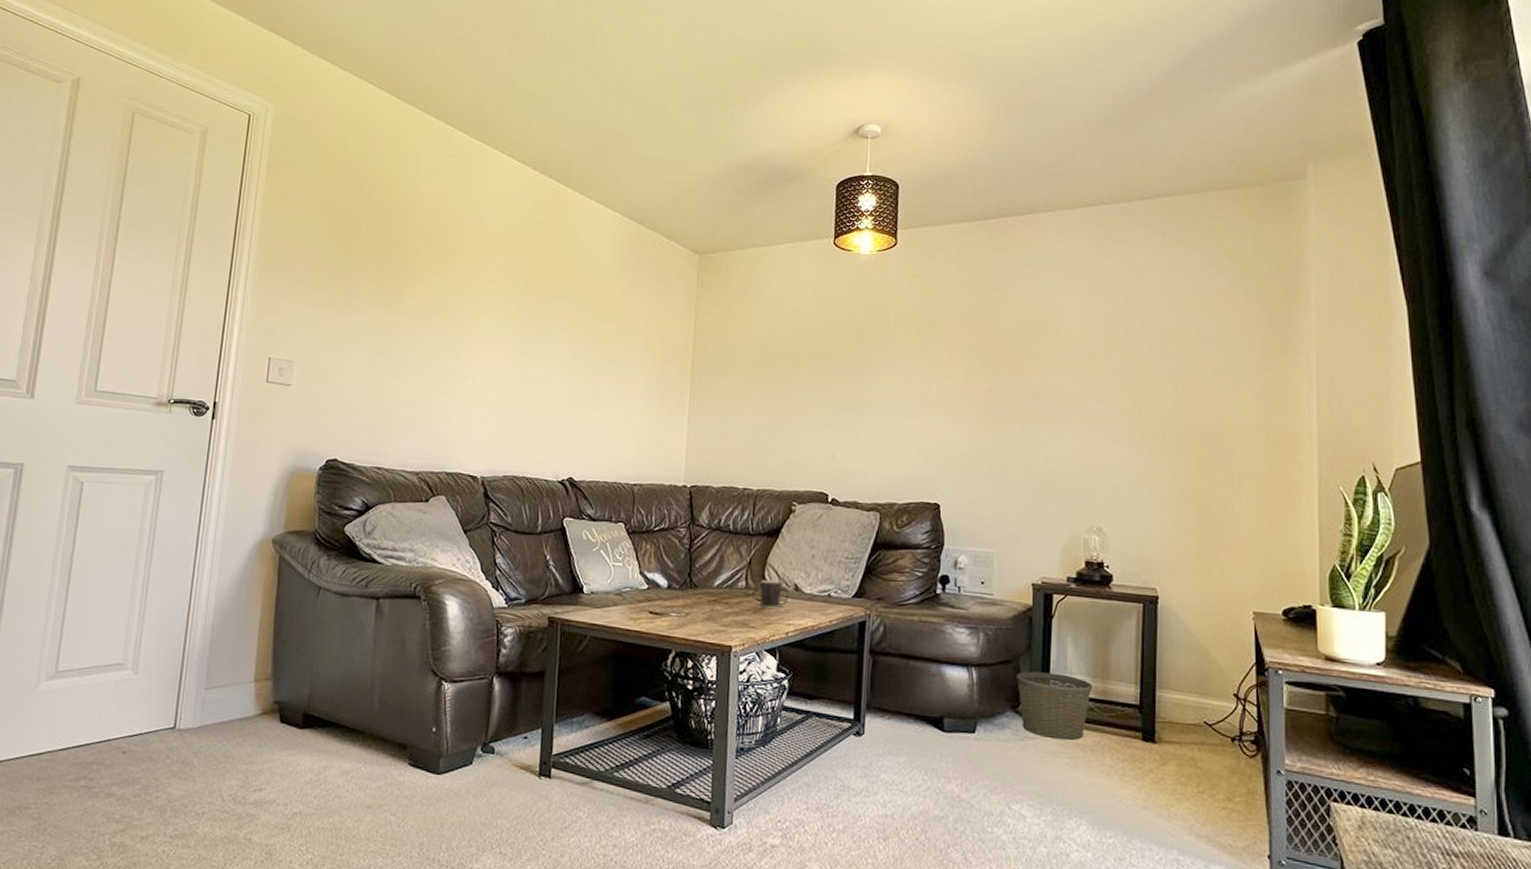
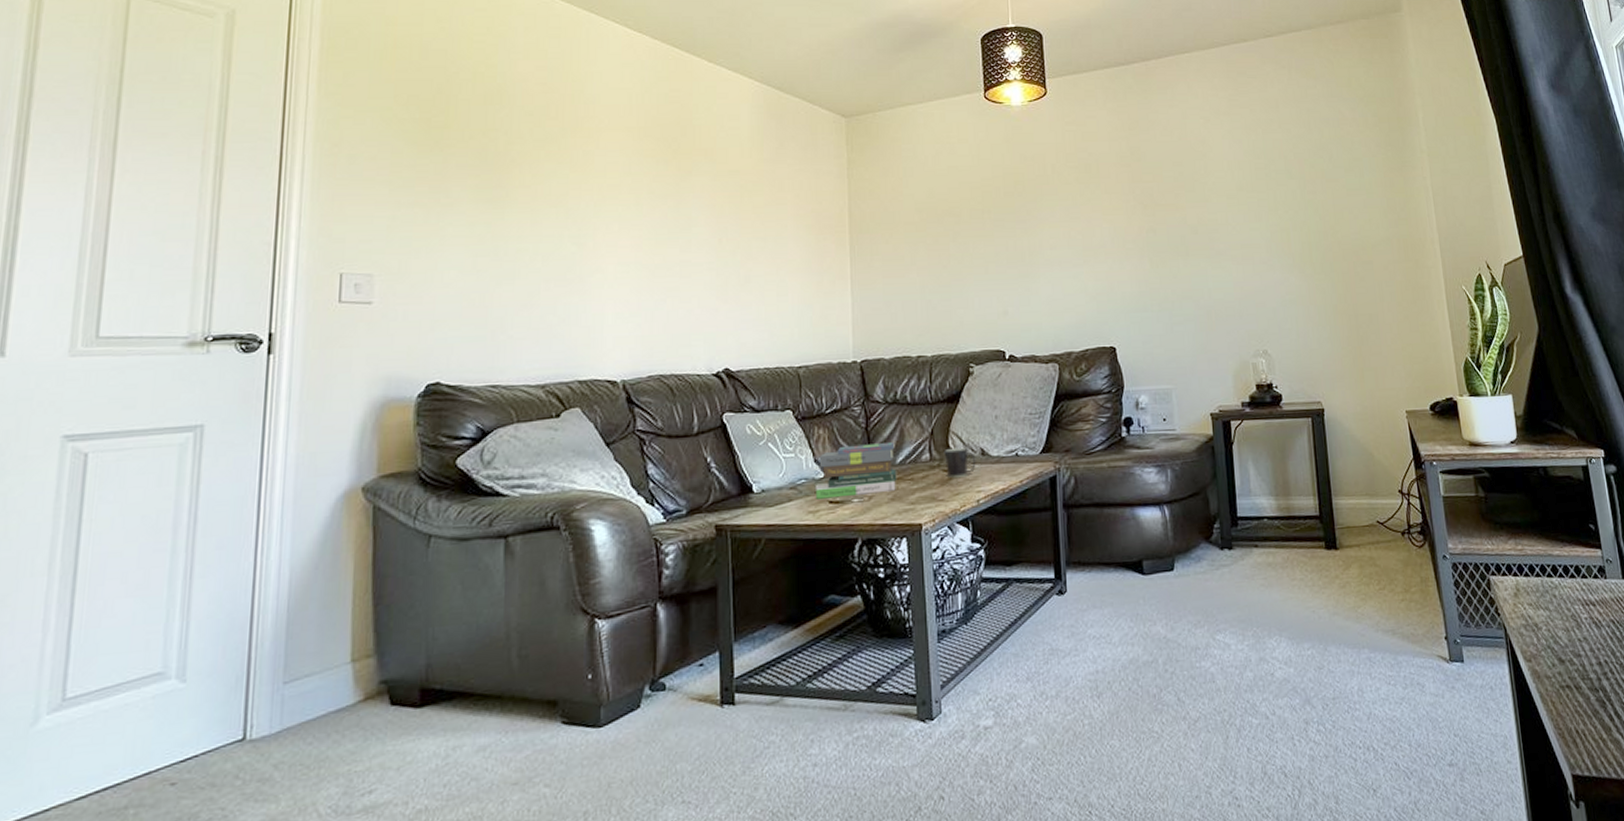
books: none [638,563,714,612] -> present [816,442,897,499]
basket: present [1016,671,1094,740] -> none [1206,497,1277,562]

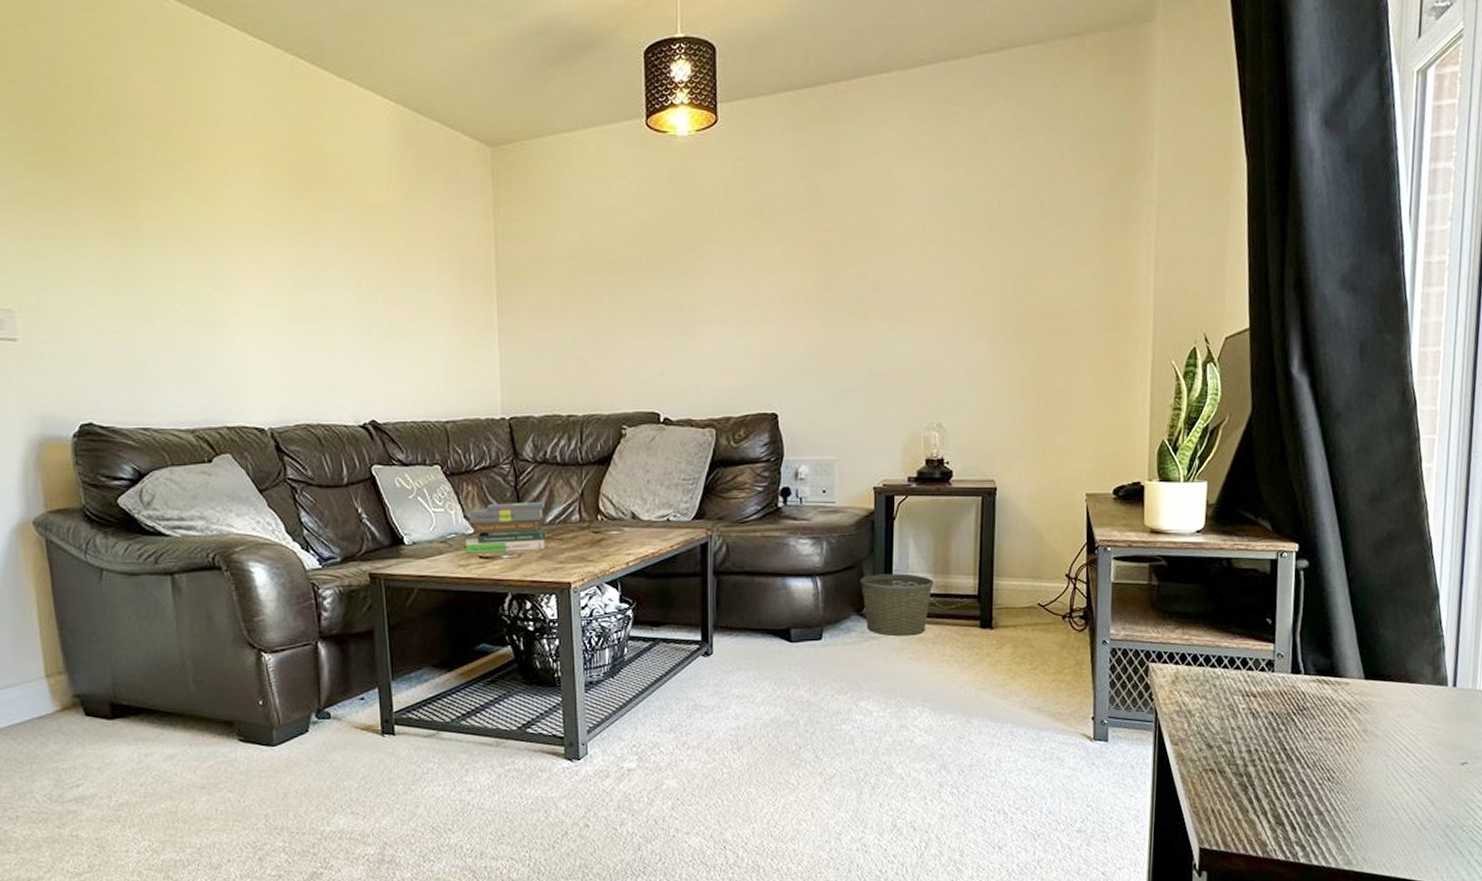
mug: present [944,447,976,479] -> none [594,510,626,541]
basket: none [1206,497,1277,562] -> present [860,573,935,636]

